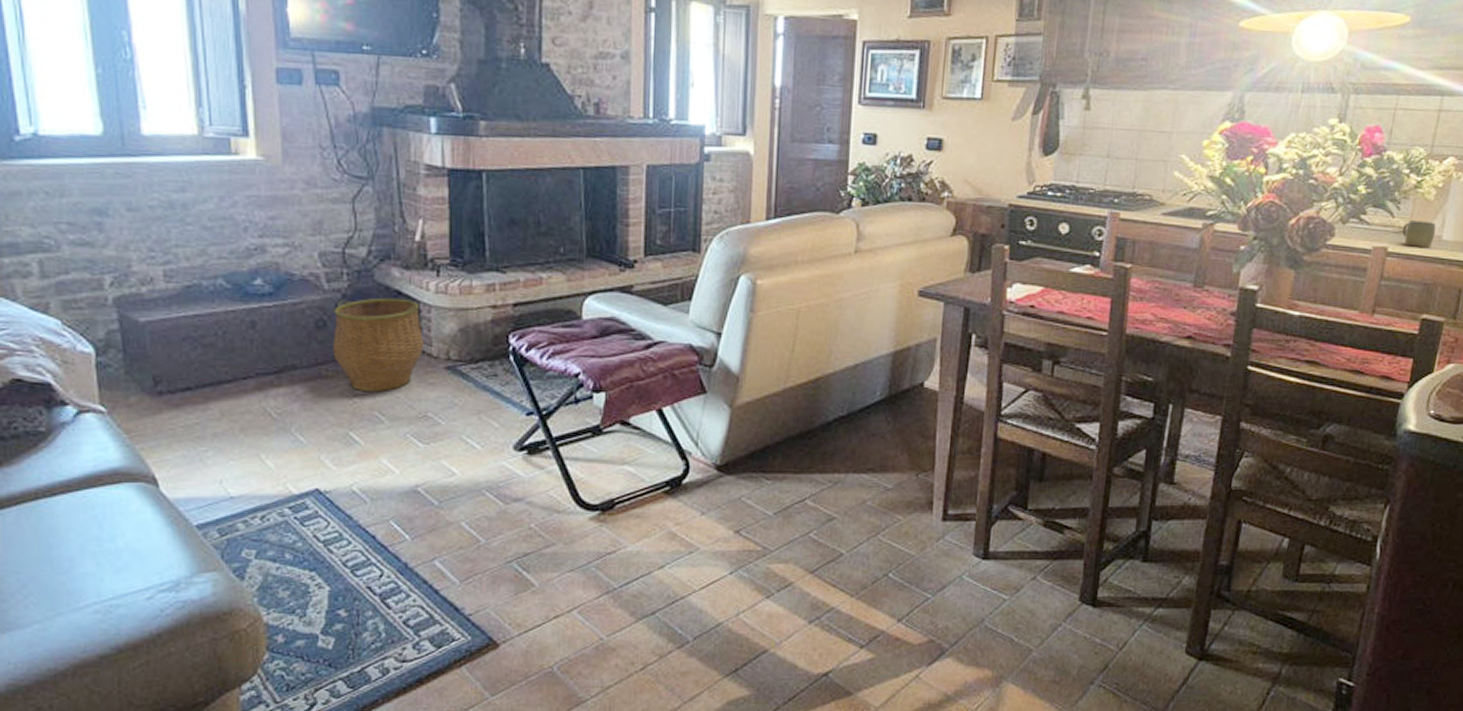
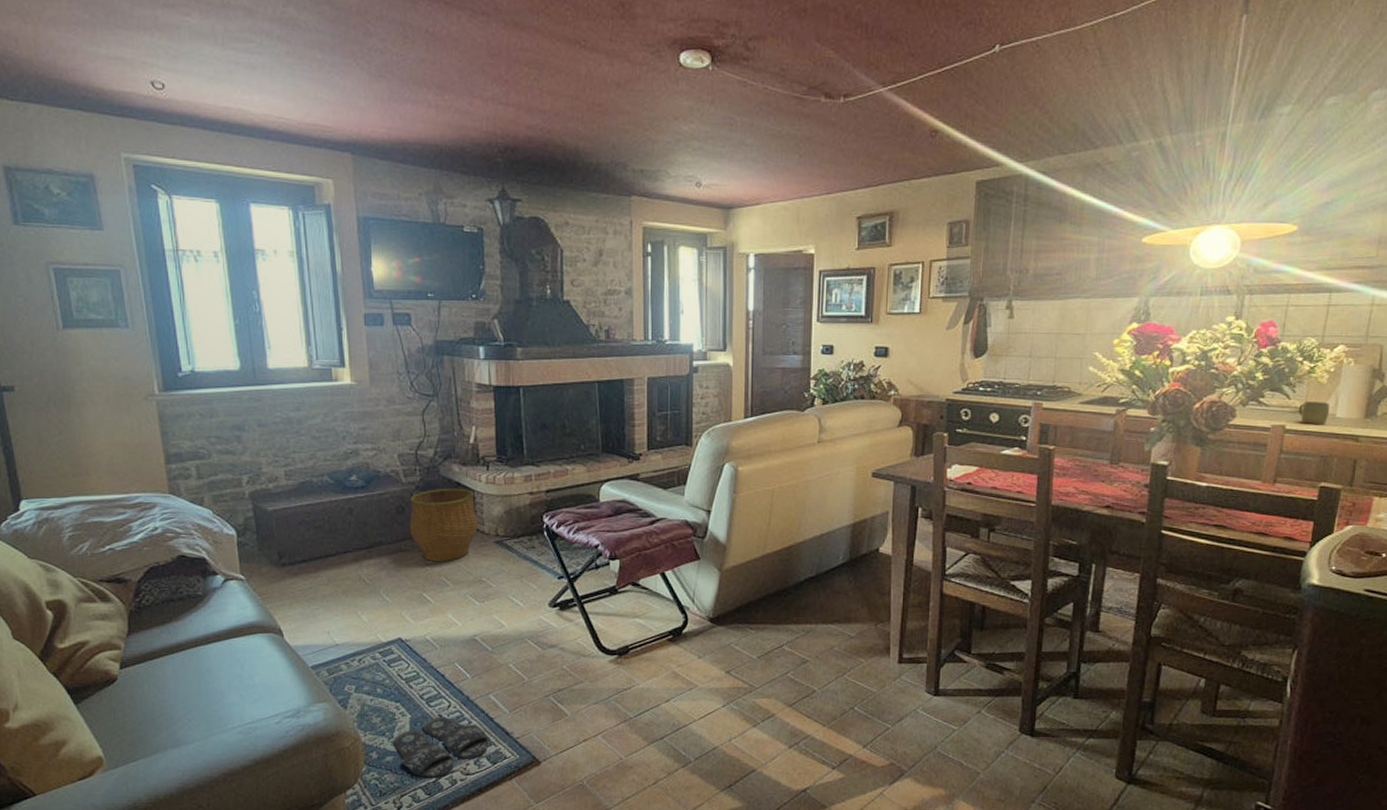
slippers: none [306,588,431,667] -> present [393,716,488,778]

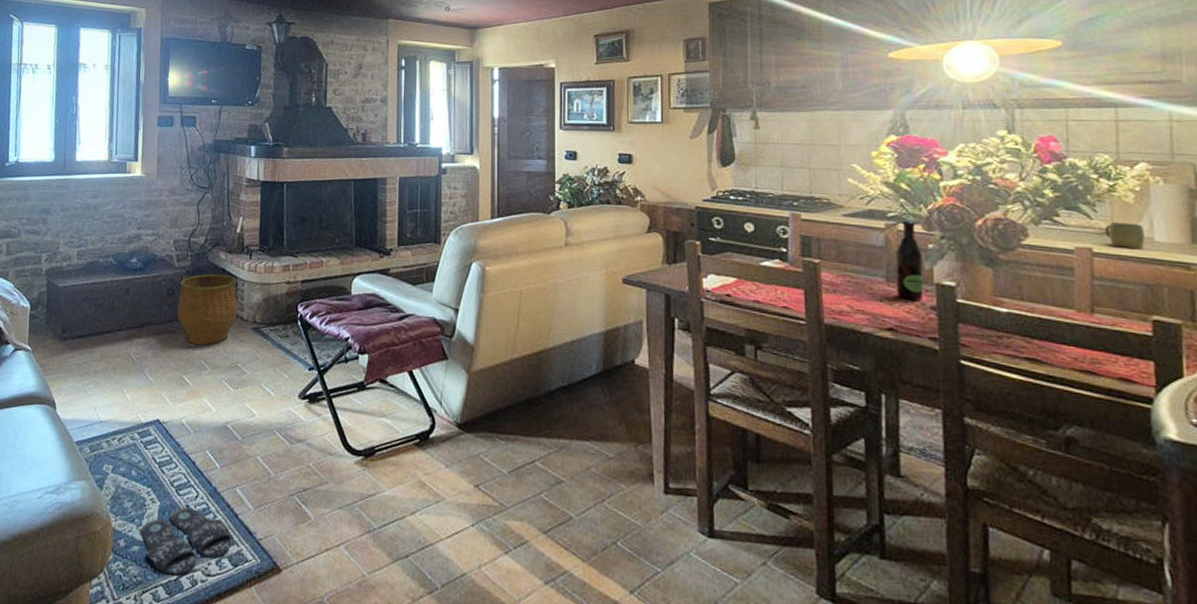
bottle: none [1117,405,1144,479] -> present [895,220,924,300]

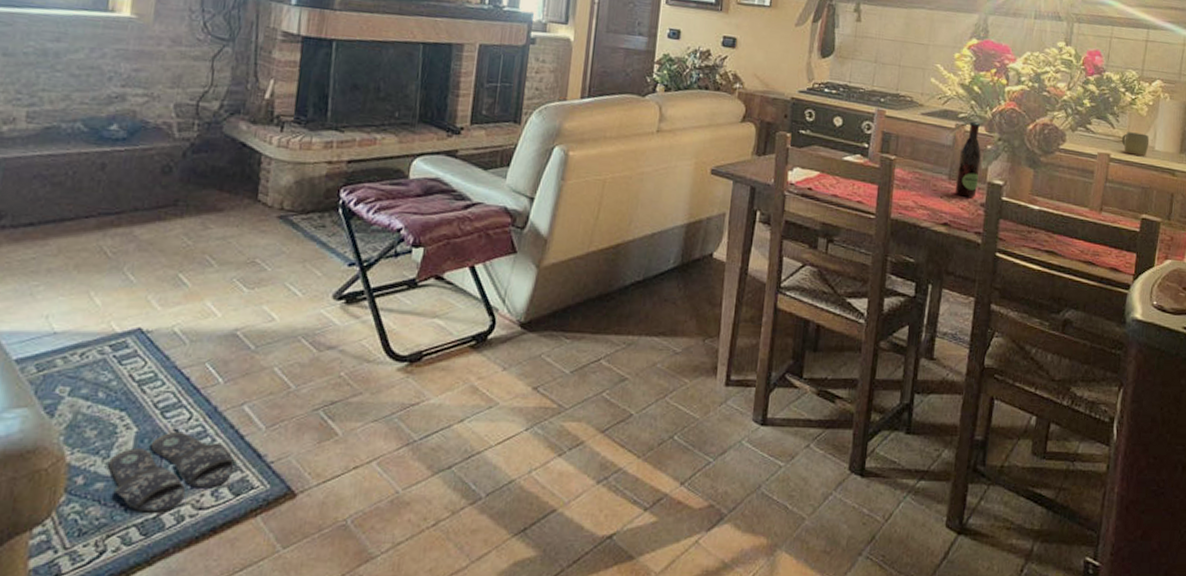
basket: present [176,273,239,346] -> none [173,148,262,237]

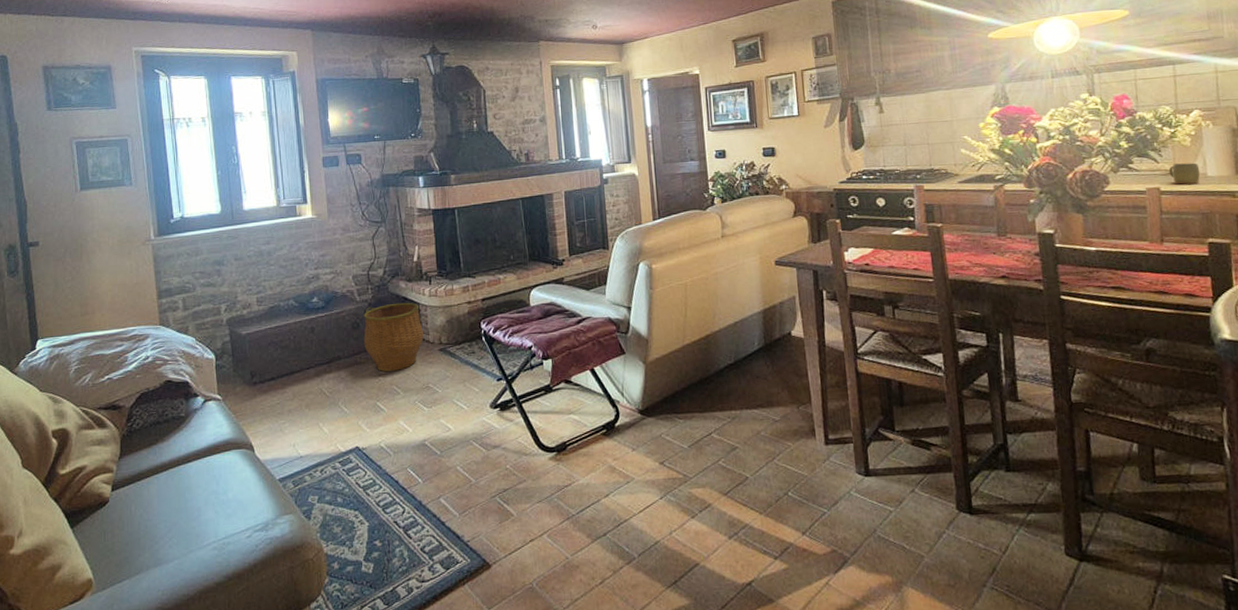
slippers: present [108,431,234,513] -> none [353,522,441,587]
basket: none [173,148,262,237] -> present [363,302,424,372]
bottle: present [954,121,982,198] -> none [1004,180,1029,250]

